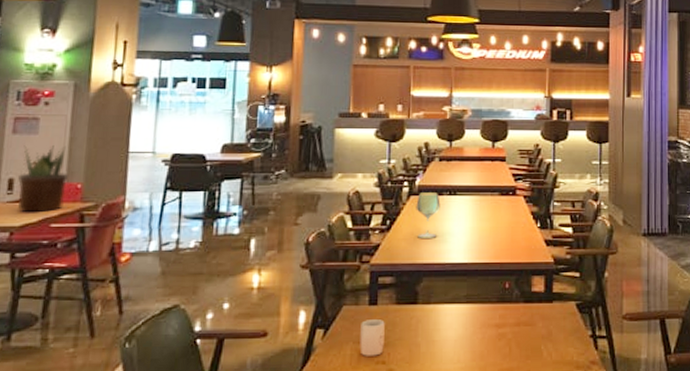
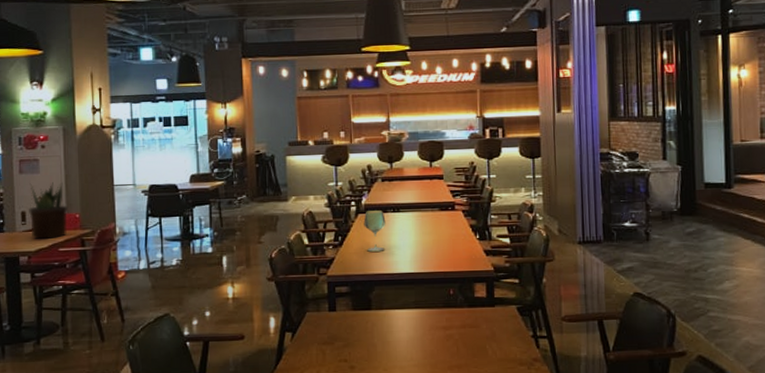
mug: present [359,319,386,356] -> none [323,324,346,355]

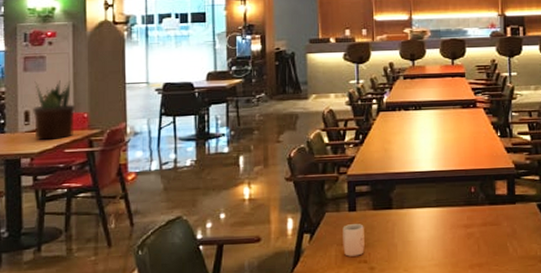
mug: none [323,324,346,355] -> present [342,224,366,257]
wine glass: present [363,210,386,252] -> none [385,108,408,150]

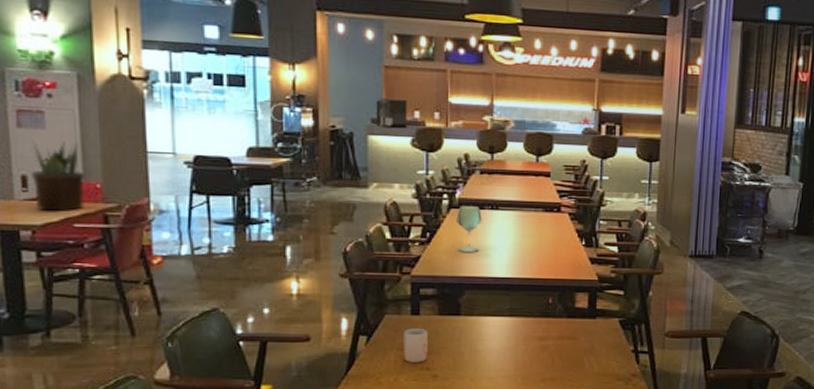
coffee machine: none [313,20,339,47] -> present [376,98,407,129]
wine glass: none [385,108,408,150] -> present [456,206,482,252]

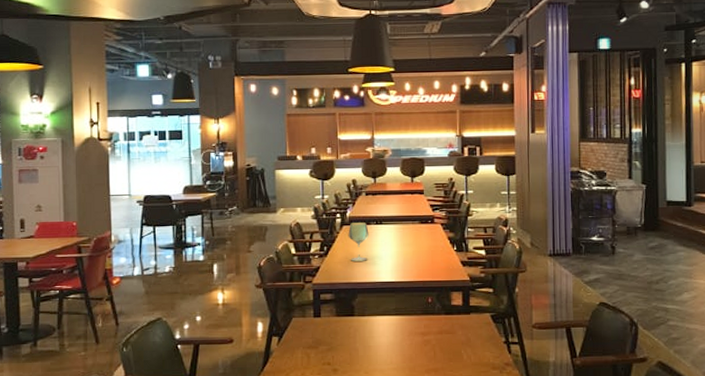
planter: present [31,140,86,212] -> none [28,191,66,246]
coffee machine: present [376,98,407,129] -> none [281,139,306,164]
mug: present [403,329,429,363] -> none [308,329,329,359]

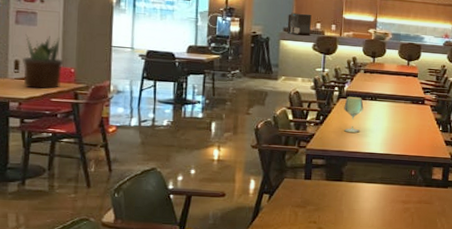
planter: none [28,191,66,246] -> present [23,34,64,89]
coffee machine: none [281,139,306,164] -> present [287,12,312,37]

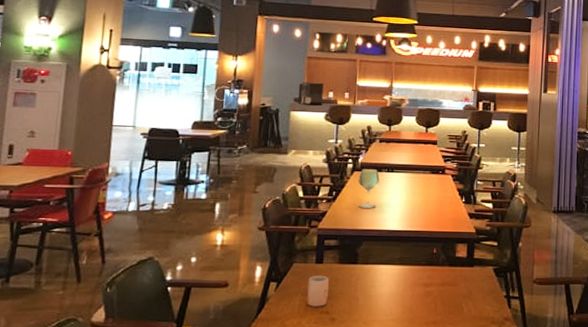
planter: present [23,34,64,89] -> none [17,116,61,174]
mug: none [296,190,317,217] -> present [307,276,330,307]

